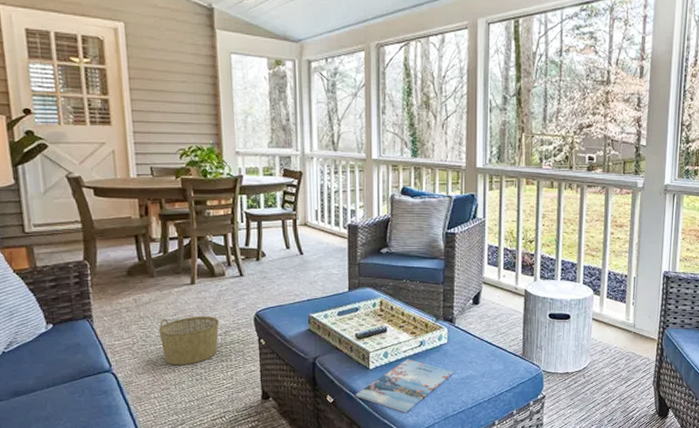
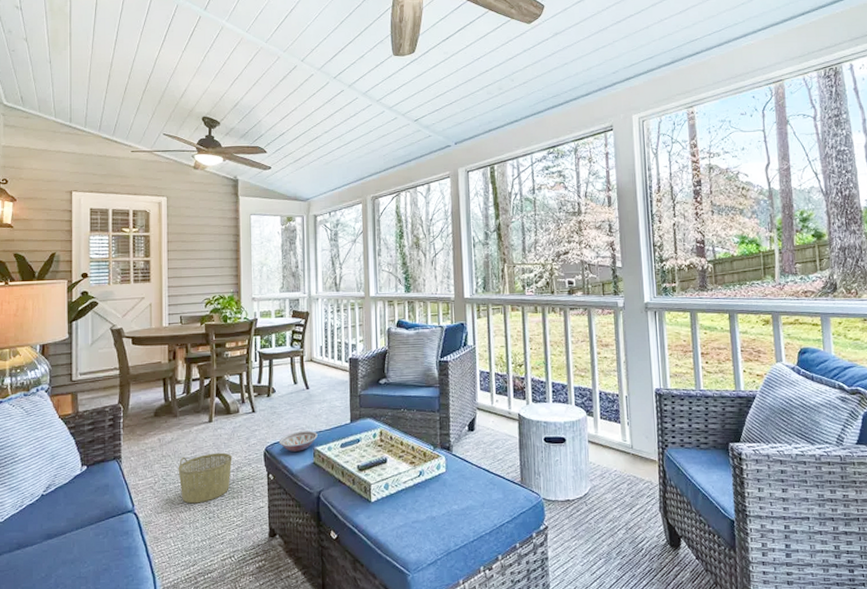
bowl: none [270,297,313,318] -> present [278,430,318,452]
magazine: present [355,358,454,413] -> none [358,489,454,549]

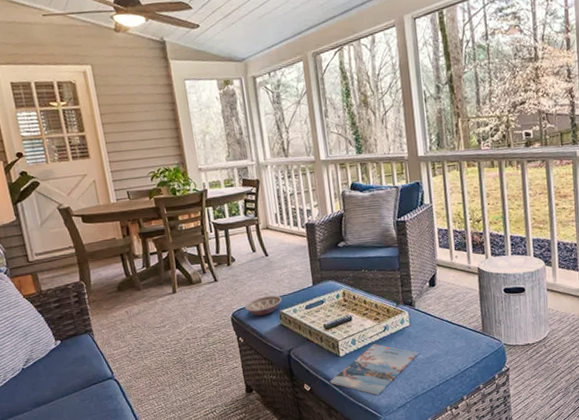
basket: present [178,452,232,504] -> none [149,320,203,369]
magazine: none [358,489,454,549] -> present [329,343,419,395]

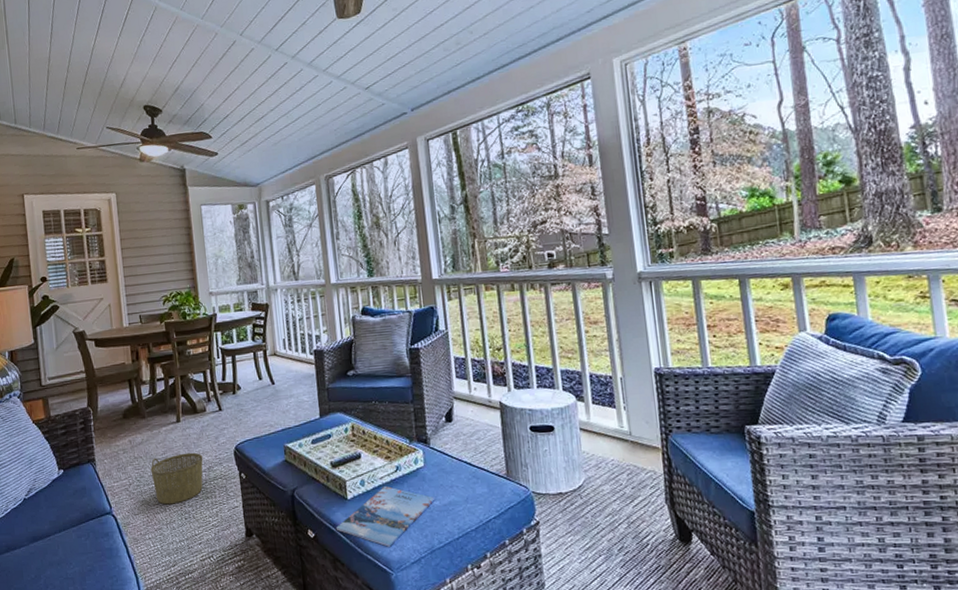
basket: none [149,320,203,369] -> present [150,452,203,505]
bowl: present [244,295,282,316] -> none [248,427,287,450]

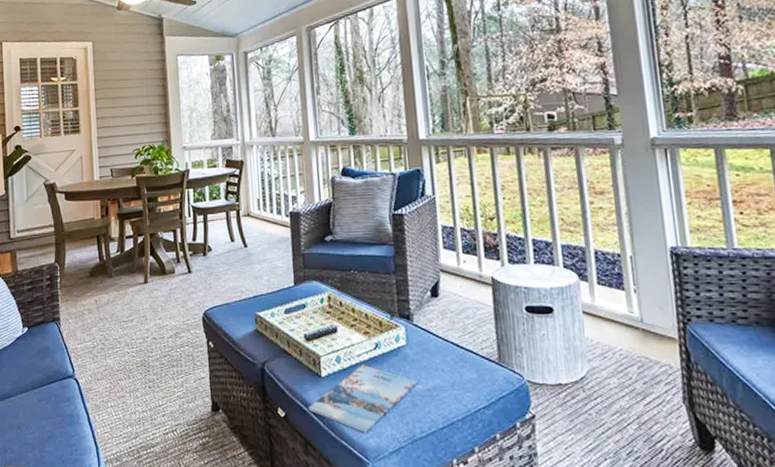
basket: present [150,452,203,505] -> none [115,316,170,371]

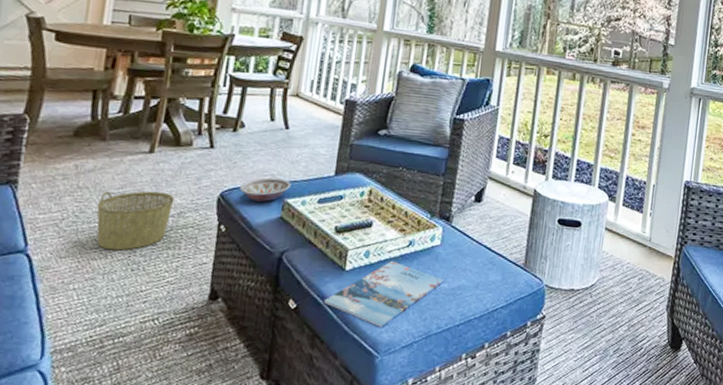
basket: none [115,316,170,371] -> present [96,191,175,251]
bowl: none [217,293,259,317] -> present [239,177,291,202]

